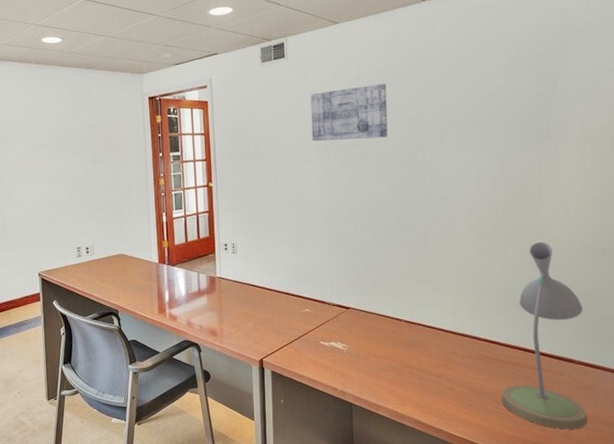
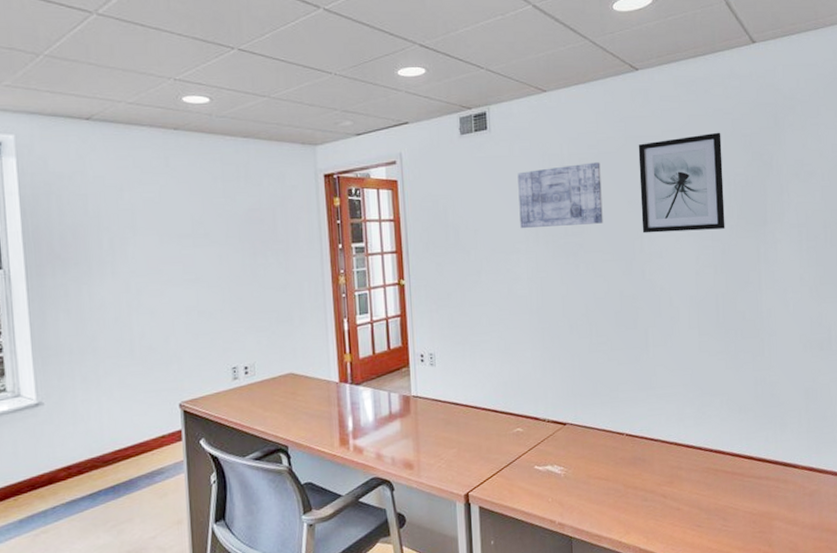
wall art: none [423,54,507,146] -> present [638,132,725,234]
desk lamp: present [501,242,588,430] -> none [728,337,813,543]

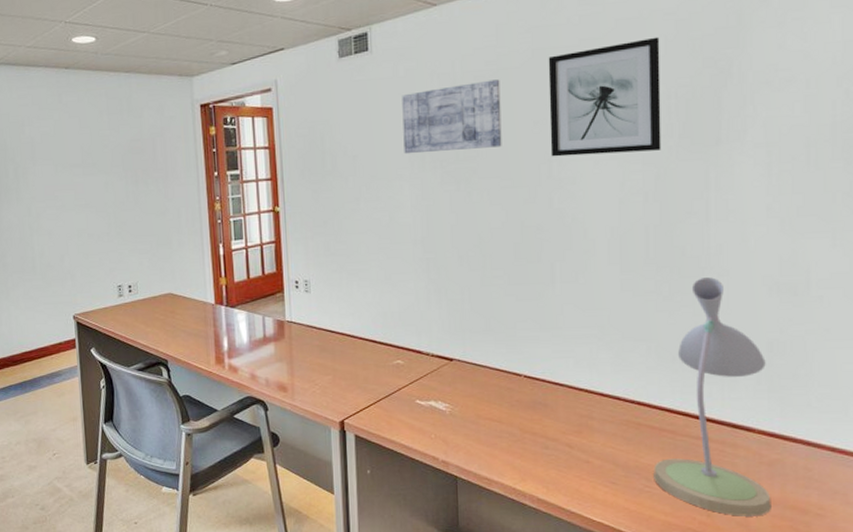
desk lamp: none [728,337,813,543] -> present [653,277,771,516]

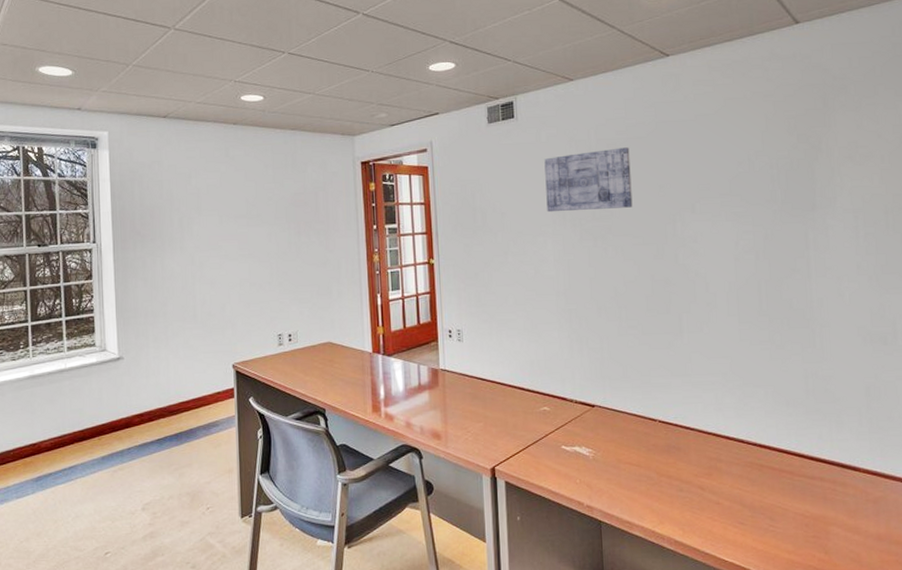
wall art: present [548,37,662,157] -> none [669,115,768,218]
desk lamp: present [653,277,771,516] -> none [776,328,879,553]

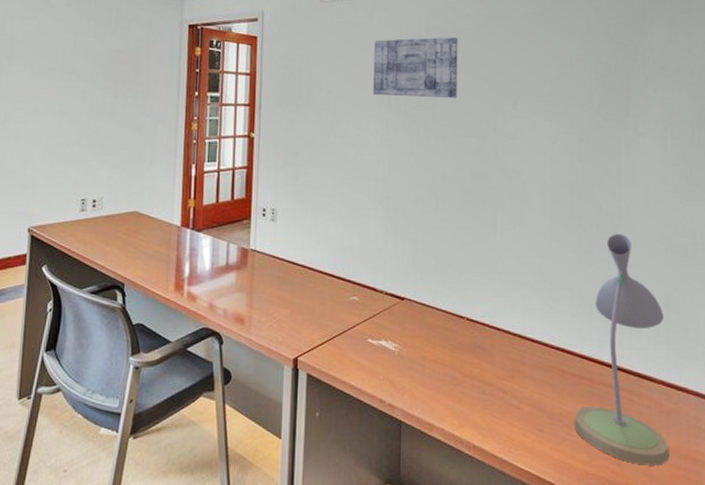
desk lamp: none [776,328,879,553] -> present [574,234,669,466]

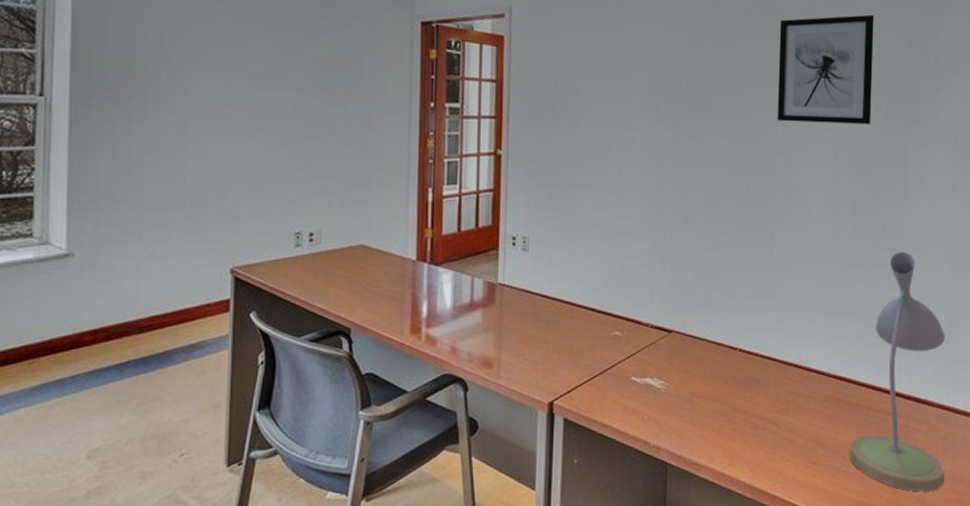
wall art: present [373,37,458,98] -> none [639,35,736,106]
wall art: none [497,19,585,117] -> present [777,14,874,124]

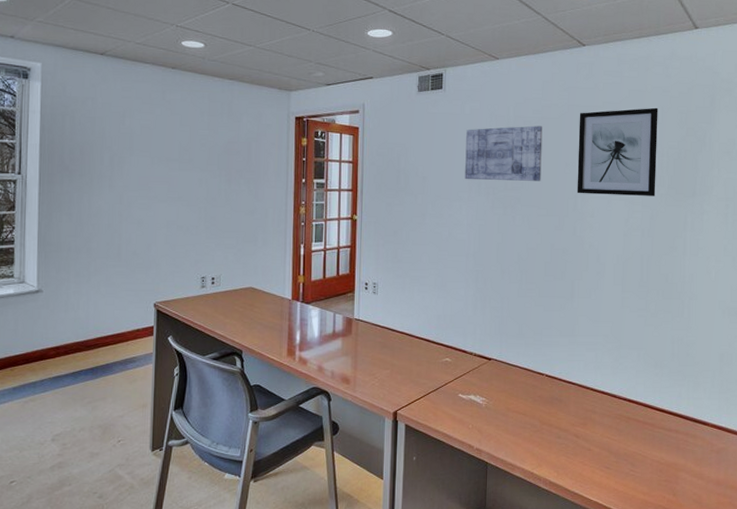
wall art: none [639,35,736,106] -> present [465,125,543,181]
desk lamp: present [849,252,945,492] -> none [637,300,719,495]

